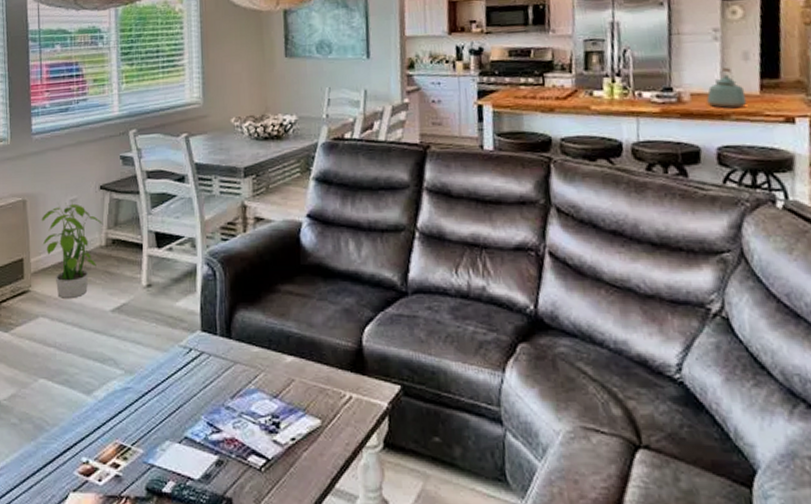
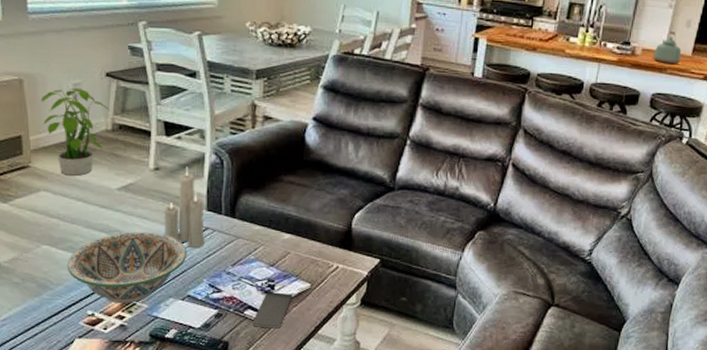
decorative bowl: none [62,359,183,447] -> present [66,231,187,303]
candle: none [157,280,201,377] -> present [164,166,205,248]
smartphone: none [257,432,301,481] -> present [252,292,292,329]

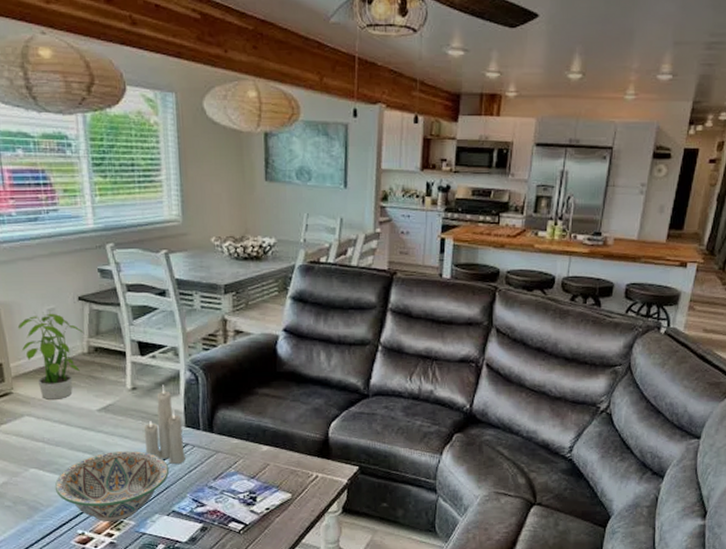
smartphone: present [252,292,292,329] -> none [237,504,275,540]
kettle: present [653,31,682,65] -> none [625,218,656,253]

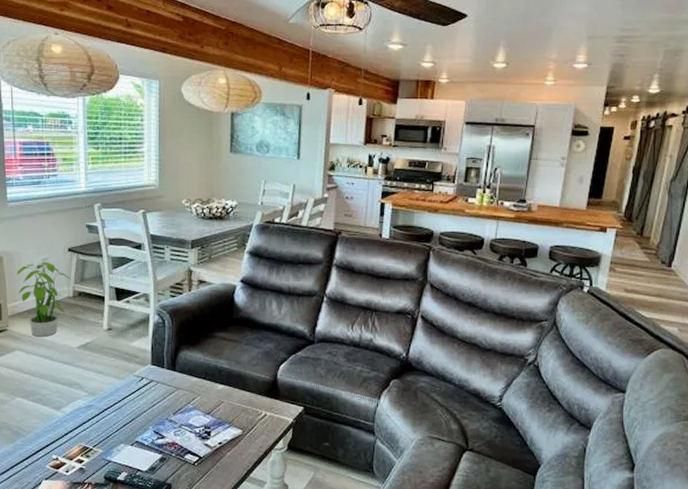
decorative bowl: present [54,450,170,521] -> none [36,384,136,448]
candle: present [144,384,186,464] -> none [115,326,150,398]

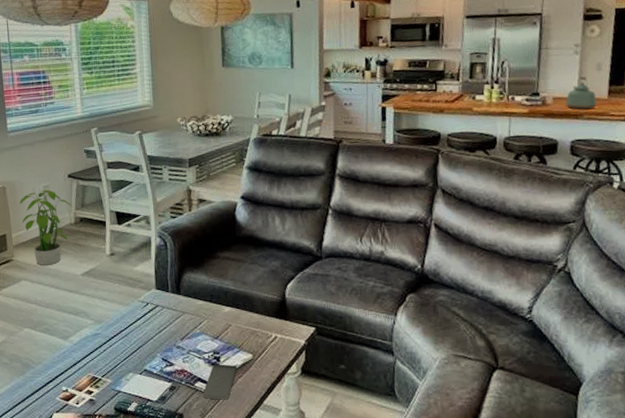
smartphone: none [192,438,226,472] -> present [203,364,237,400]
kettle: none [549,188,576,219] -> present [565,77,597,110]

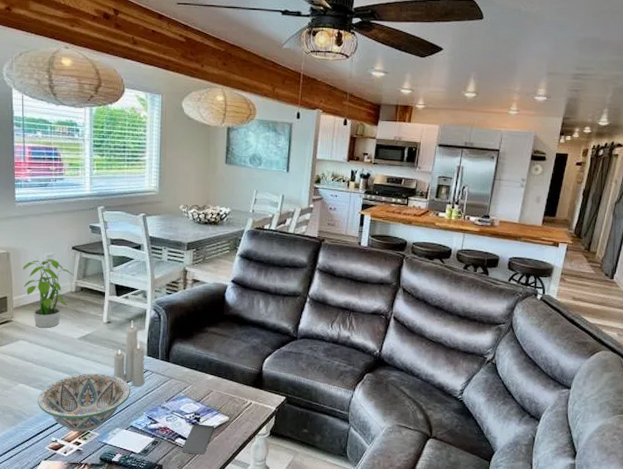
decorative bowl: none [44,311,142,379] -> present [37,372,131,432]
candle: none [120,250,156,324] -> present [113,320,145,386]
kettle: present [565,77,597,110] -> none [509,206,533,234]

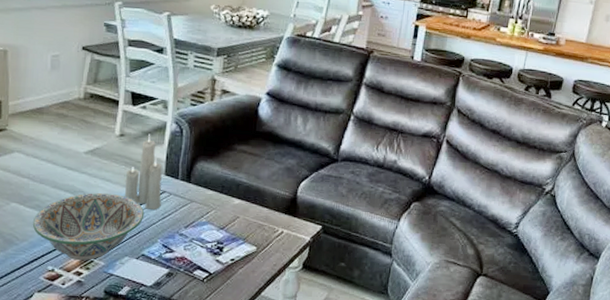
potted plant: present [22,256,74,329] -> none [21,56,83,140]
smartphone: present [182,424,214,455] -> none [200,254,239,289]

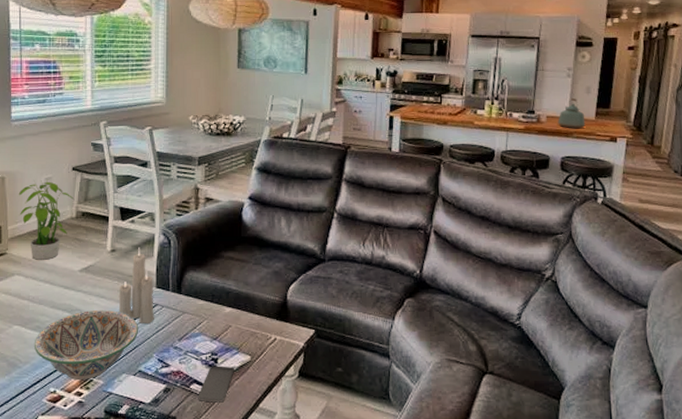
potted plant: none [21,56,83,140] -> present [18,179,75,261]
smartphone: none [200,254,239,289] -> present [198,366,234,403]
kettle: none [575,25,601,55] -> present [558,98,586,129]

